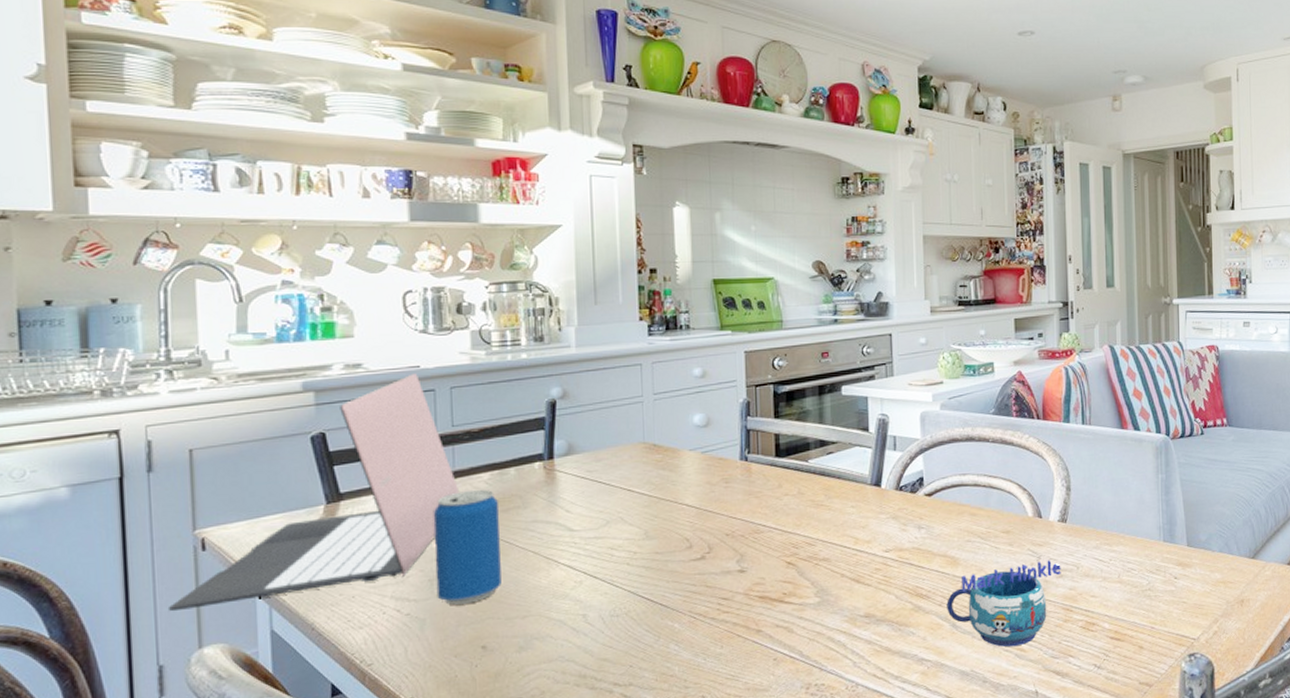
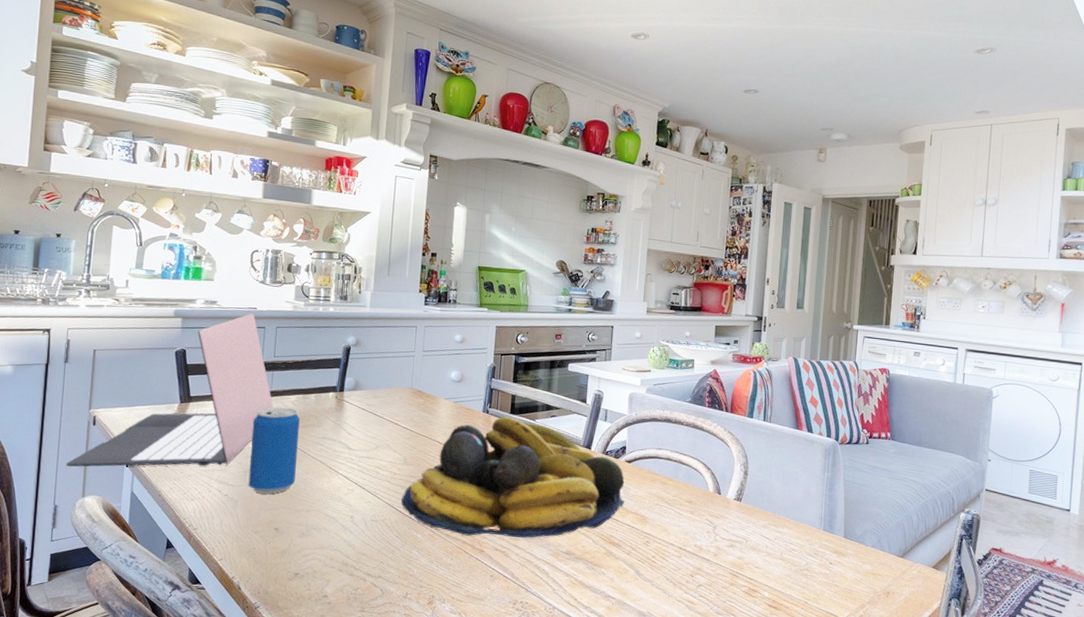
fruit bowl: none [648,461,929,616] -> present [401,416,625,538]
mug: present [946,560,1061,647] -> none [633,531,733,599]

